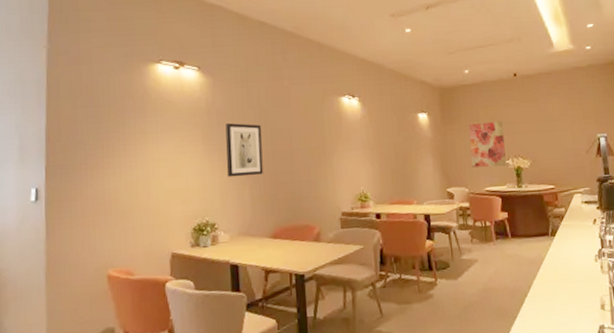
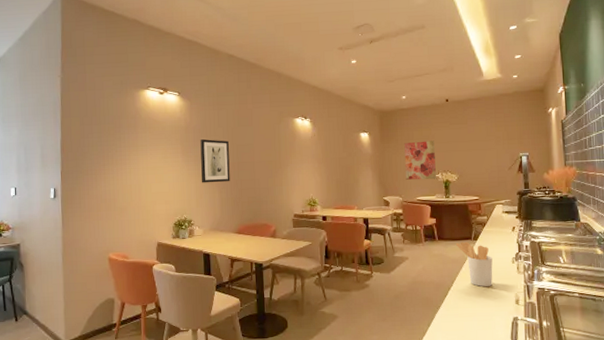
utensil holder: none [531,239,574,291] -> present [455,242,493,287]

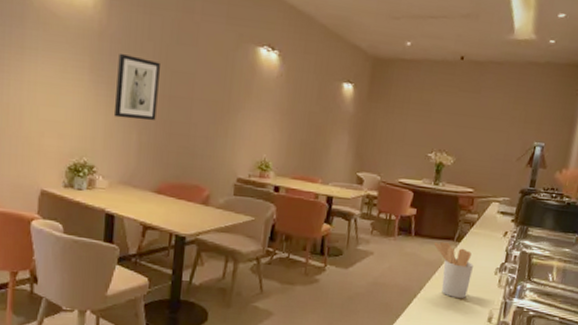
wall art: present [404,140,436,180] -> none [390,106,435,160]

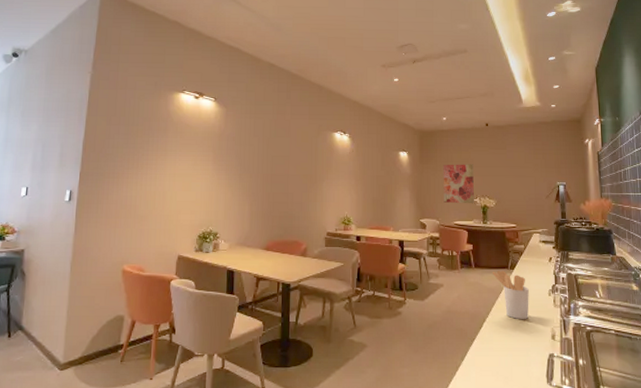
wall art: present [113,54,160,121] -> none [231,148,263,195]
wall art: none [390,106,435,160] -> present [443,164,474,204]

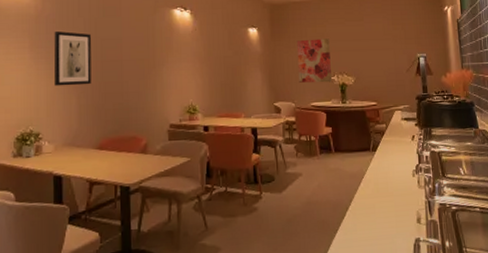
wall art: none [231,148,263,195] -> present [53,31,92,86]
utensil holder: present [492,271,529,320] -> none [353,154,393,205]

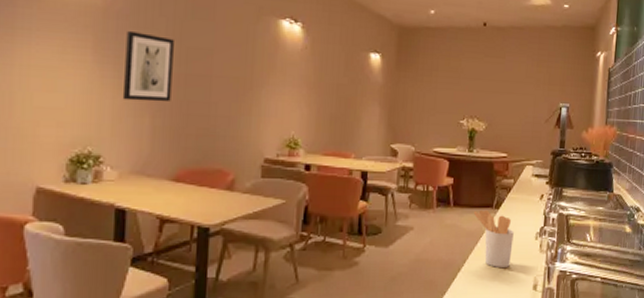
wall art: present [297,38,332,83] -> none [422,73,463,127]
utensil holder: none [353,154,393,205] -> present [473,210,514,269]

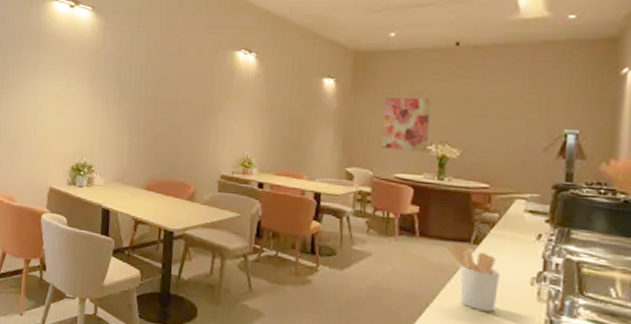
wall art: present [122,31,174,103] -> none [108,68,147,124]
wall art: none [422,73,463,127] -> present [381,97,431,153]

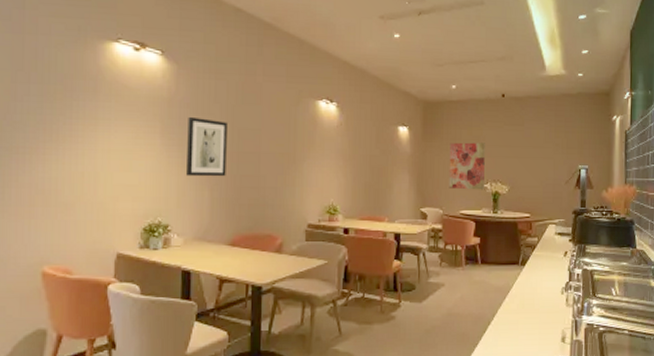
wall art: none [108,68,147,124] -> present [185,117,227,177]
utensil holder: present [444,243,500,313] -> none [500,267,540,322]

